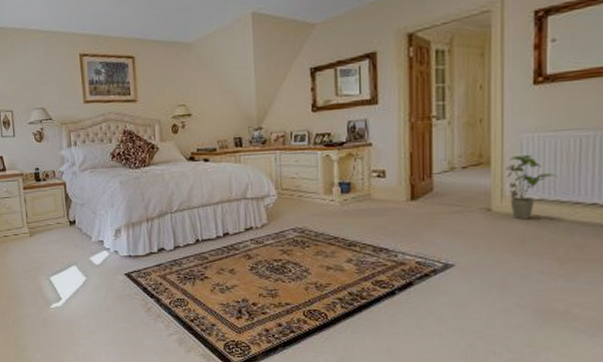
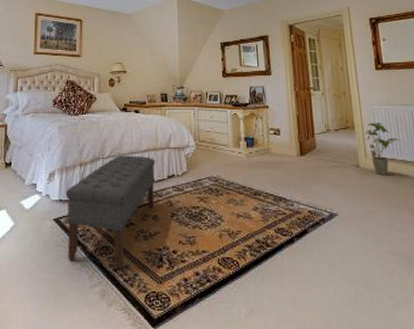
bench: none [134,208,230,321] -> present [65,155,156,270]

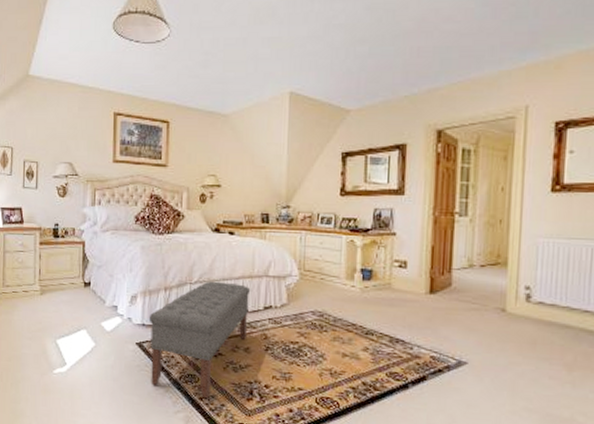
house plant: present [365,122,402,176] -> none [520,258,570,324]

